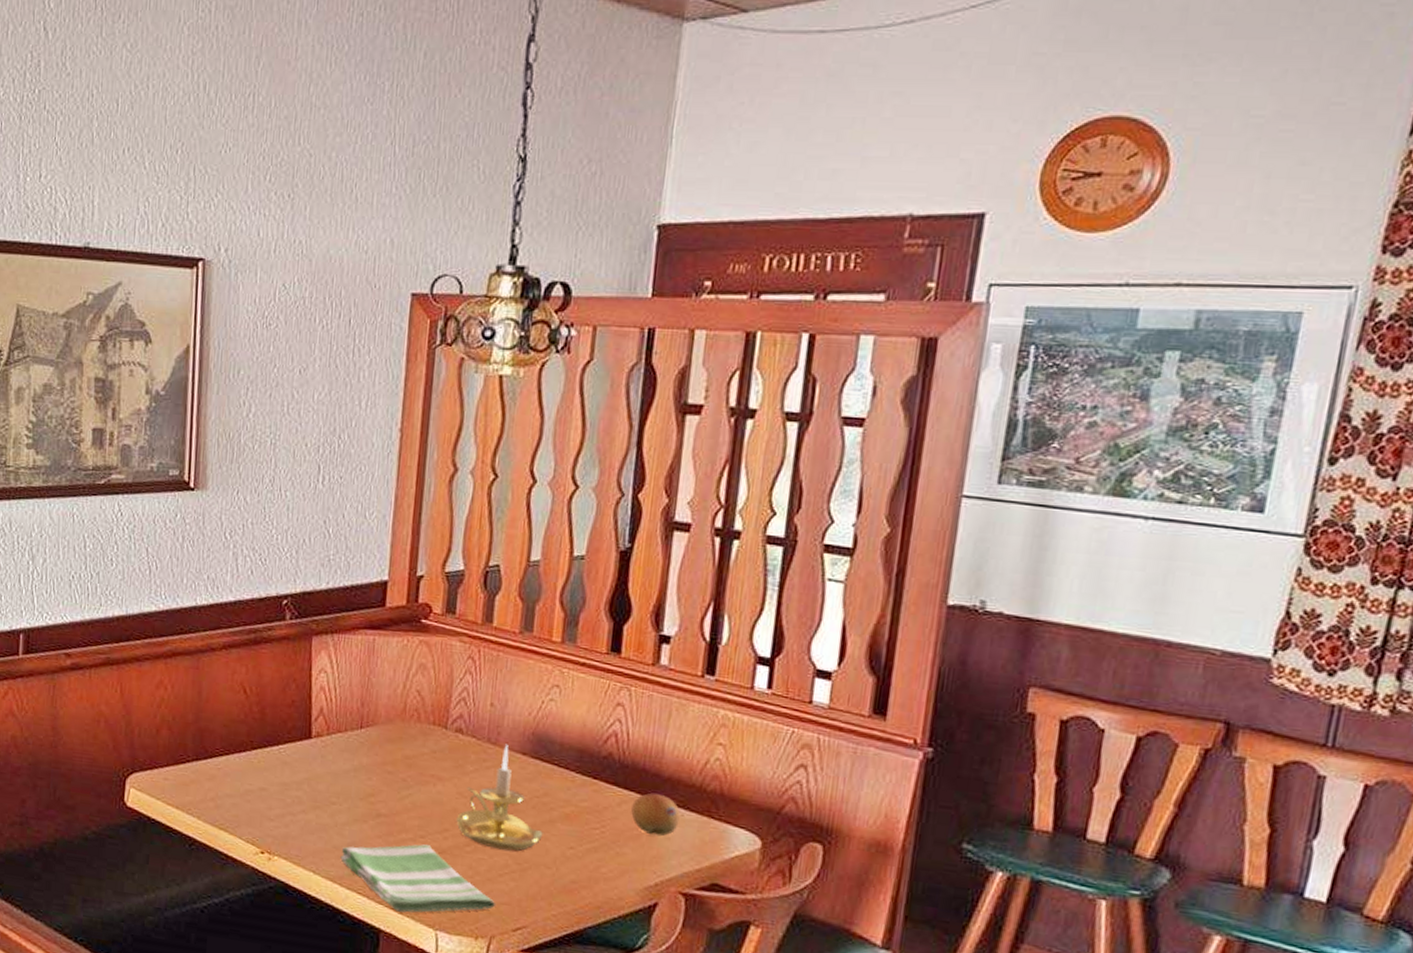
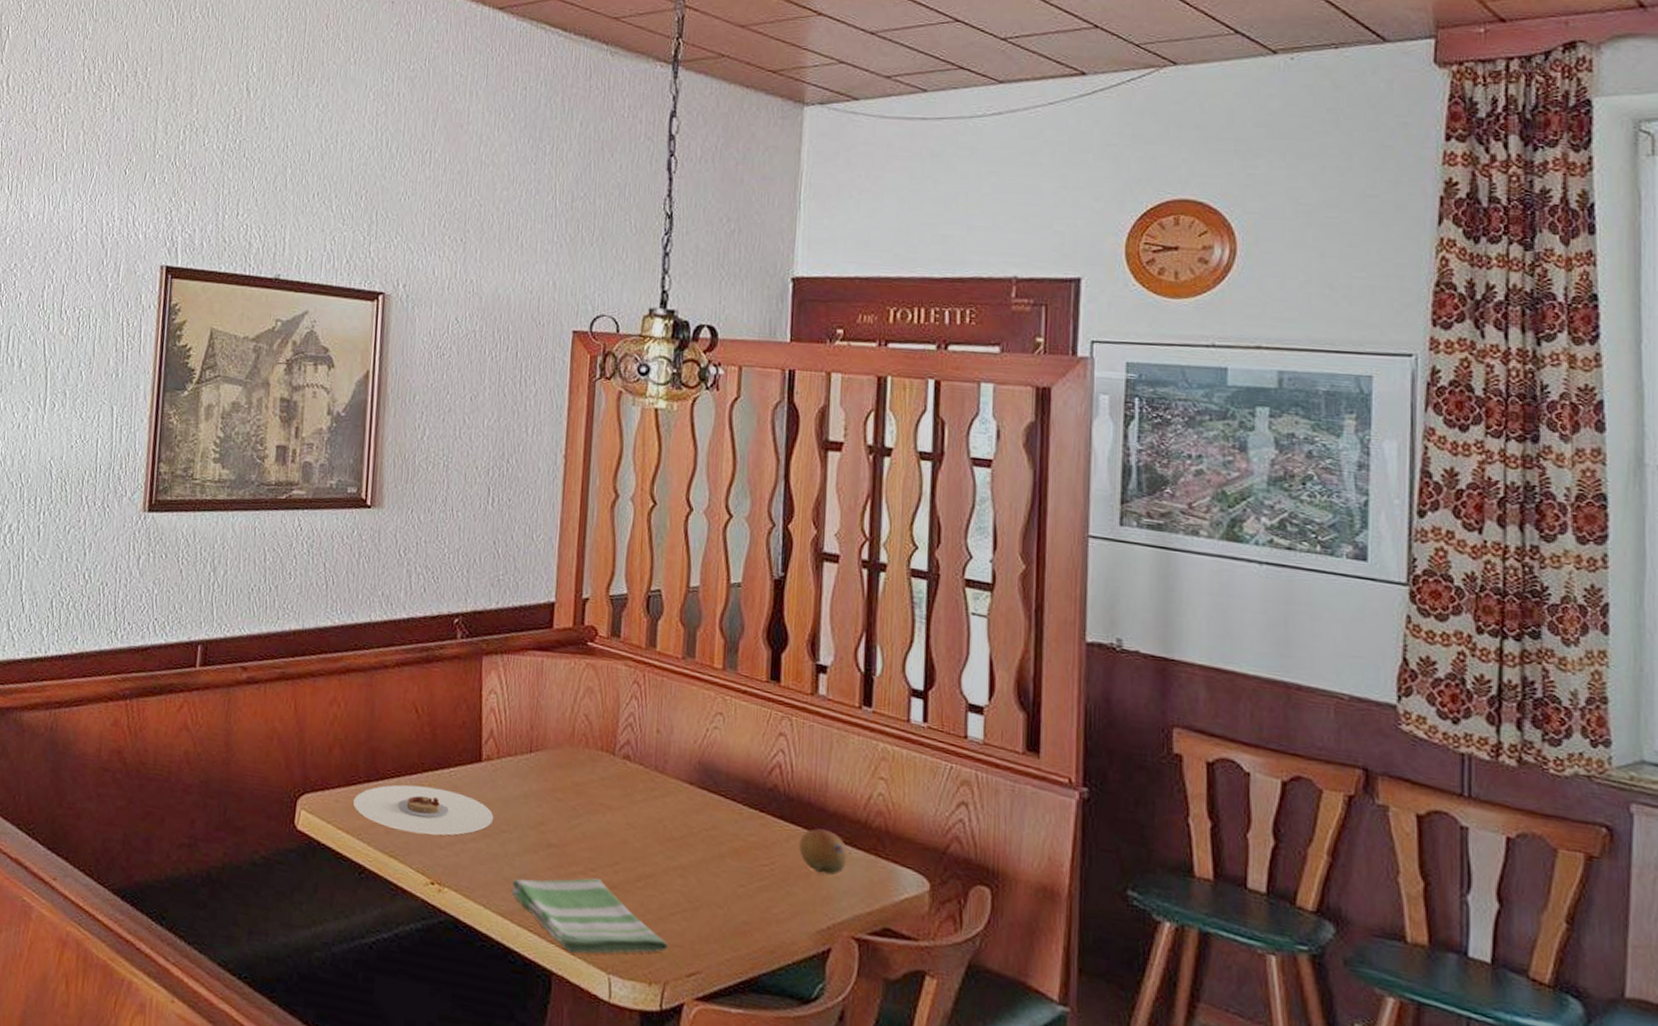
plate: none [182,762,324,809] -> present [353,784,494,836]
candle holder: present [456,744,543,851] -> none [626,772,713,888]

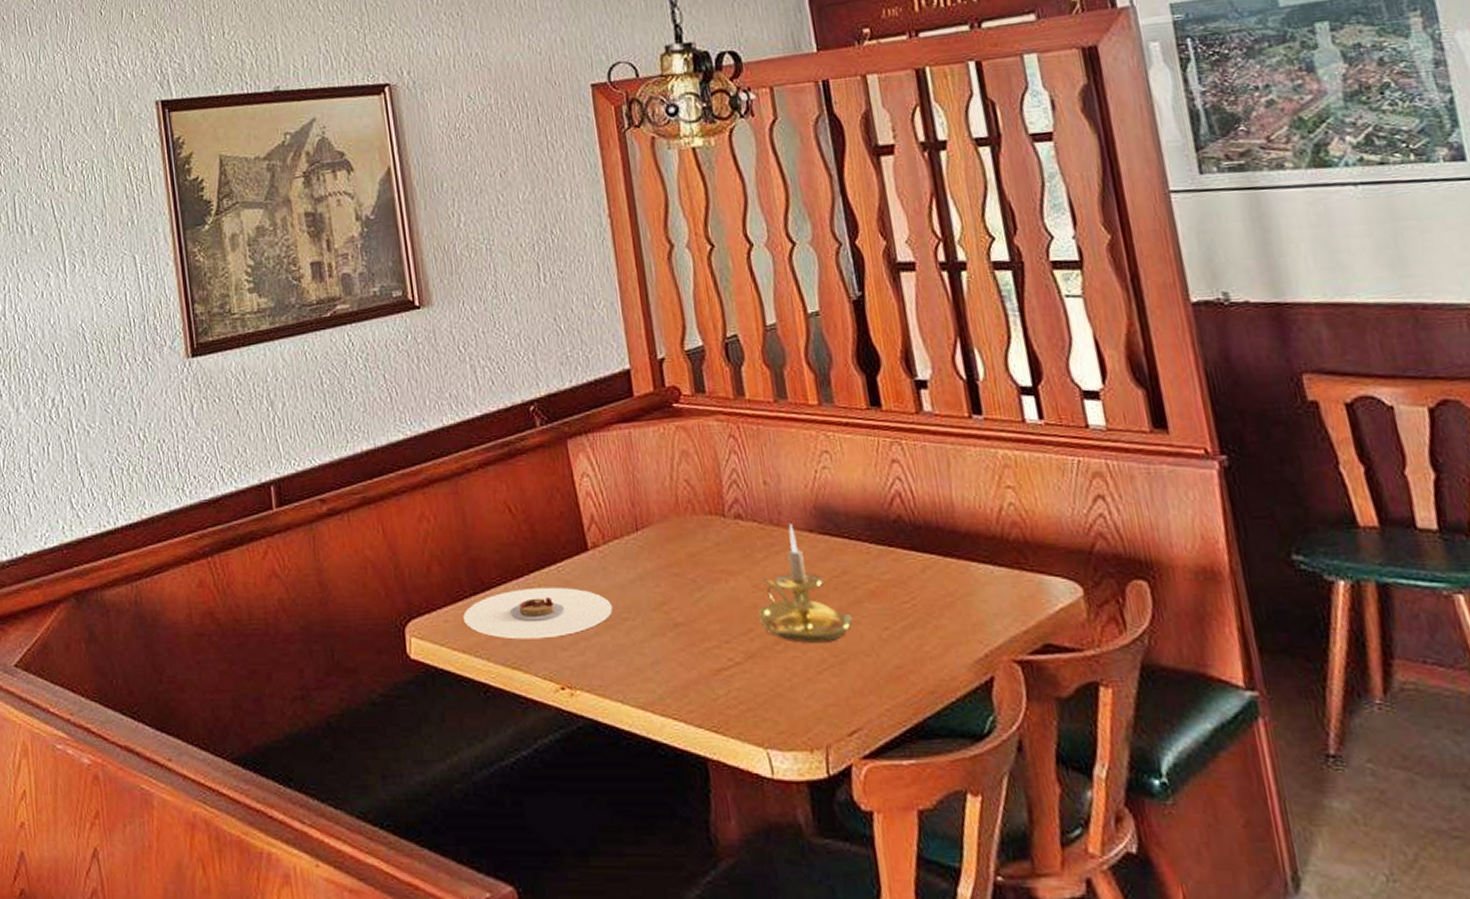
dish towel: present [511,878,669,954] -> none [646,650,824,734]
candle holder: none [626,772,713,888] -> present [758,523,853,643]
fruit: present [799,828,847,876] -> none [936,552,991,600]

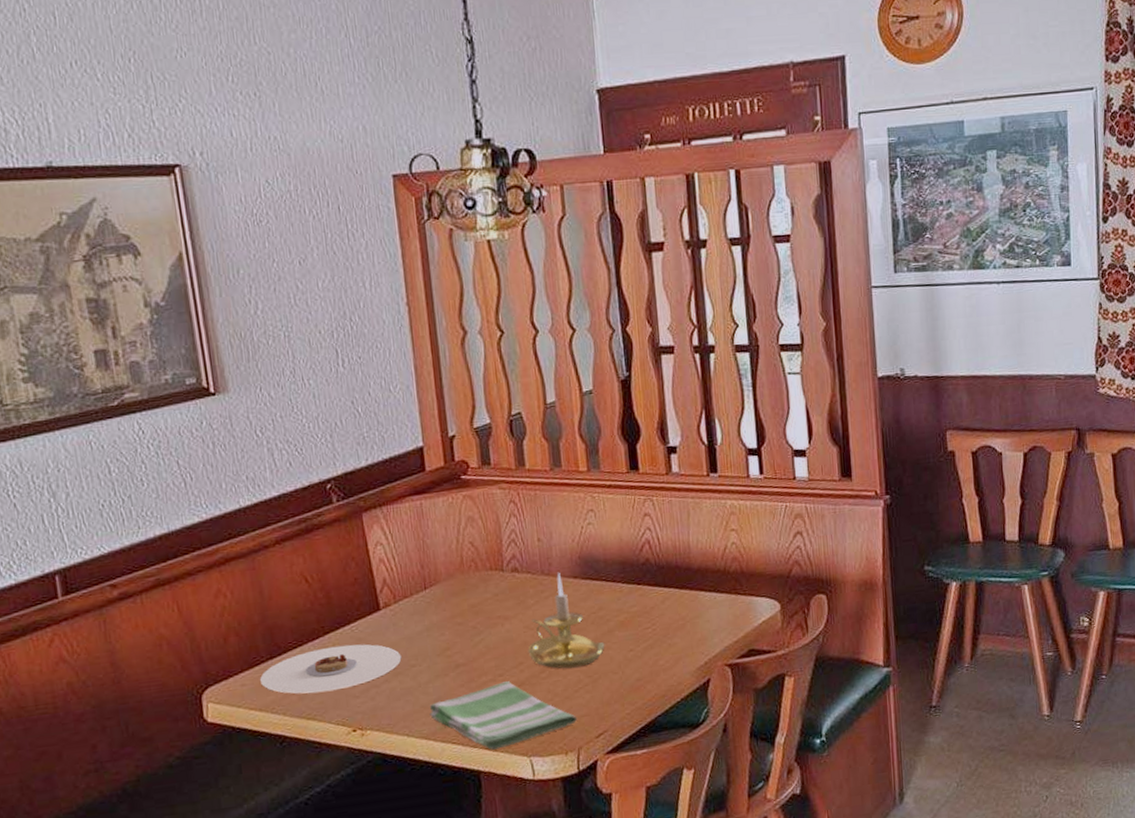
dish towel: none [646,650,824,734] -> present [429,681,578,750]

